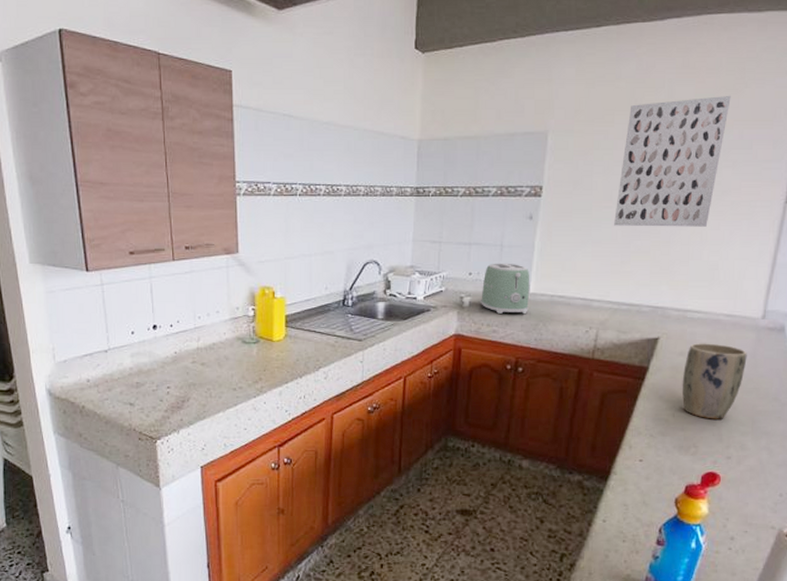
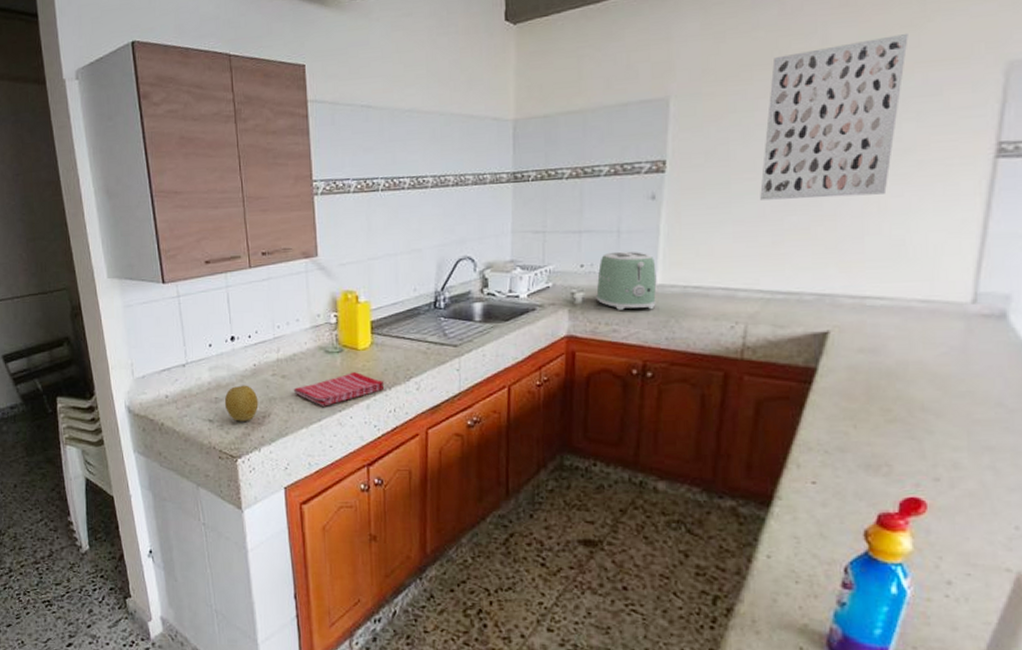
fruit: none [145,371,178,405] -> present [224,385,259,421]
dish towel: none [211,362,296,392] -> present [293,372,385,407]
plant pot: present [681,343,747,419] -> none [864,336,954,431]

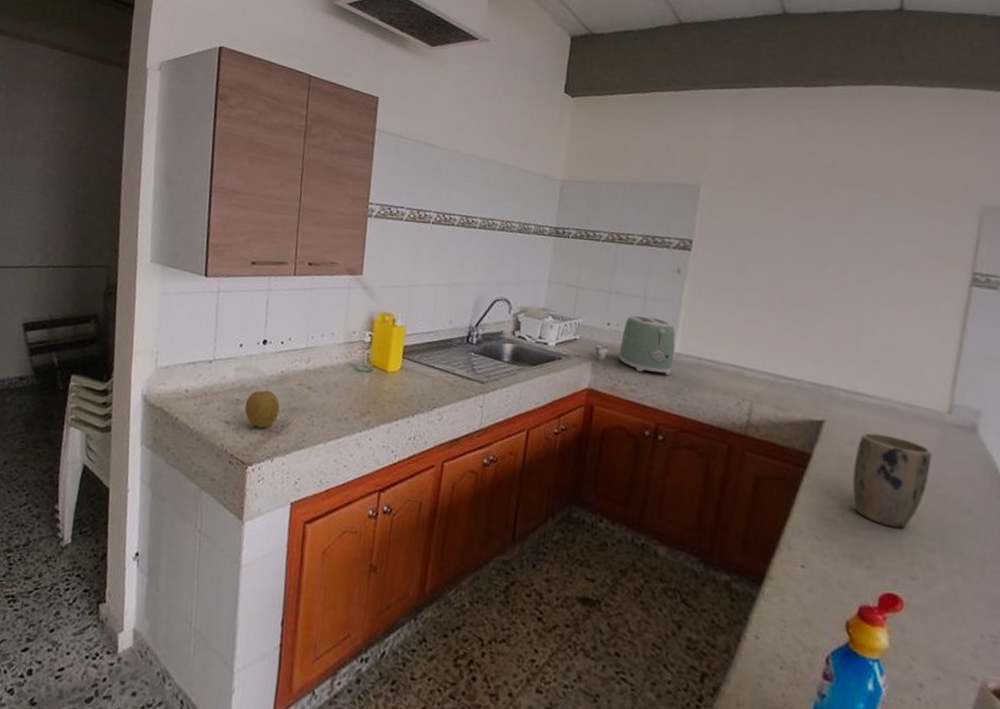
dish towel: present [293,372,385,407] -> none [316,393,408,425]
wall art: present [760,33,908,200] -> none [772,166,903,302]
plant pot: none [864,336,954,431] -> present [852,432,932,529]

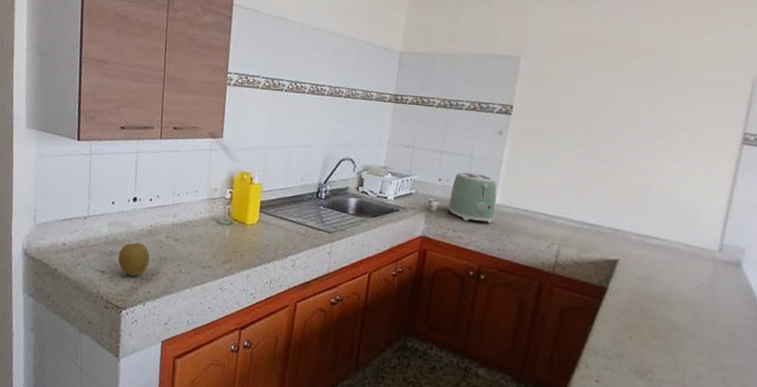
plant pot: present [852,432,932,529] -> none [639,269,704,347]

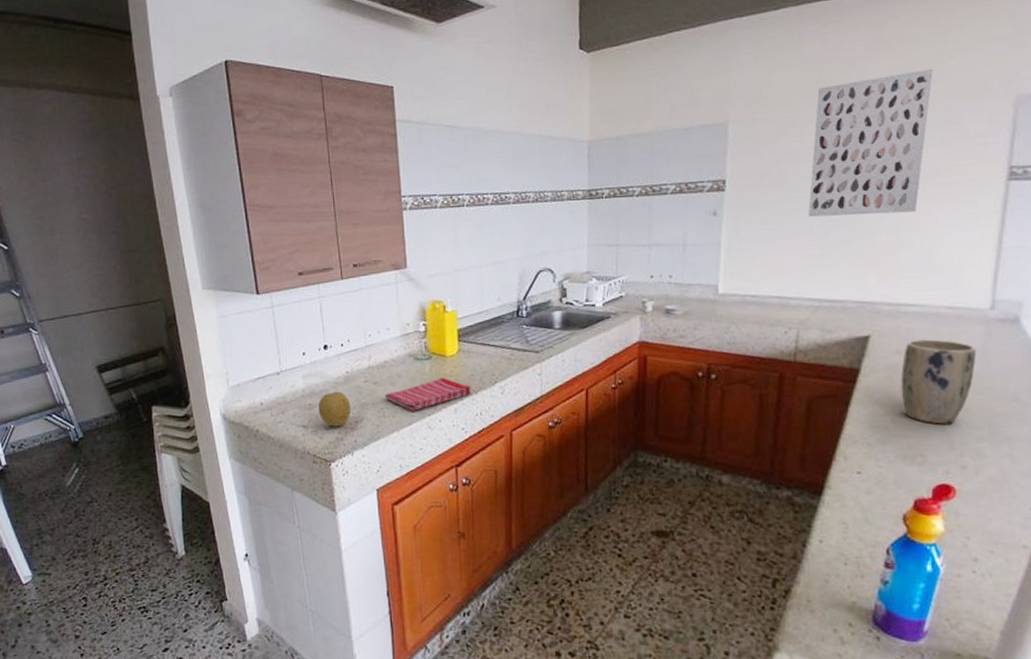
dish towel: none [183,244,265,272] -> present [384,378,471,411]
toaster: present [448,172,497,224] -> none [665,263,719,317]
wall art: none [579,40,691,159] -> present [808,68,933,217]
plant pot: none [639,269,704,347] -> present [900,339,976,424]

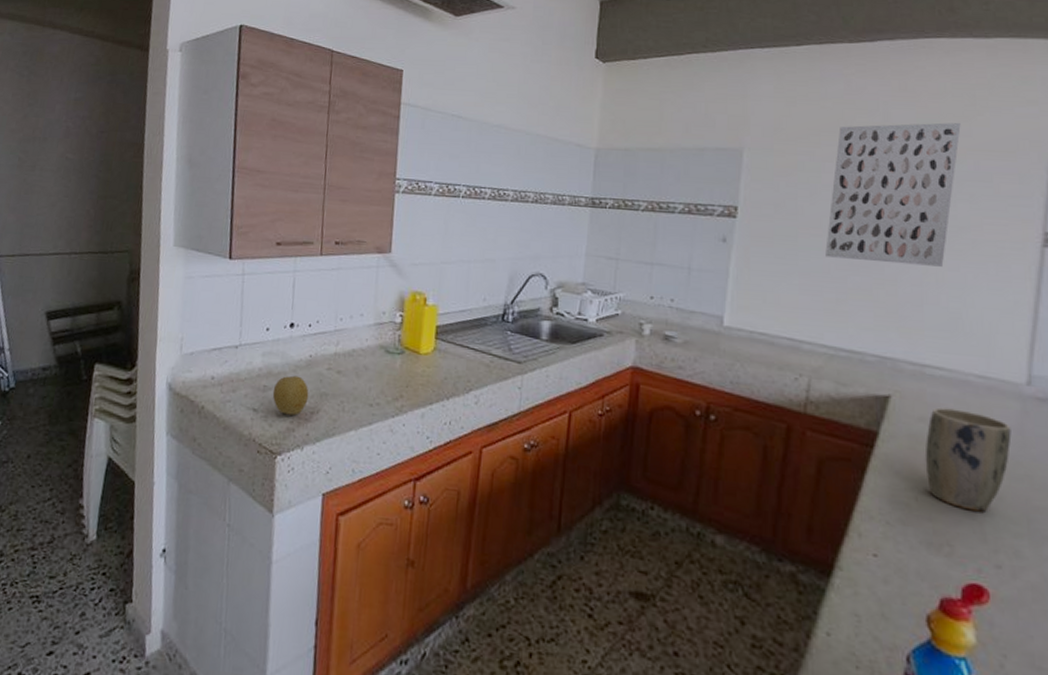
dish towel: present [384,378,471,411] -> none [347,376,443,410]

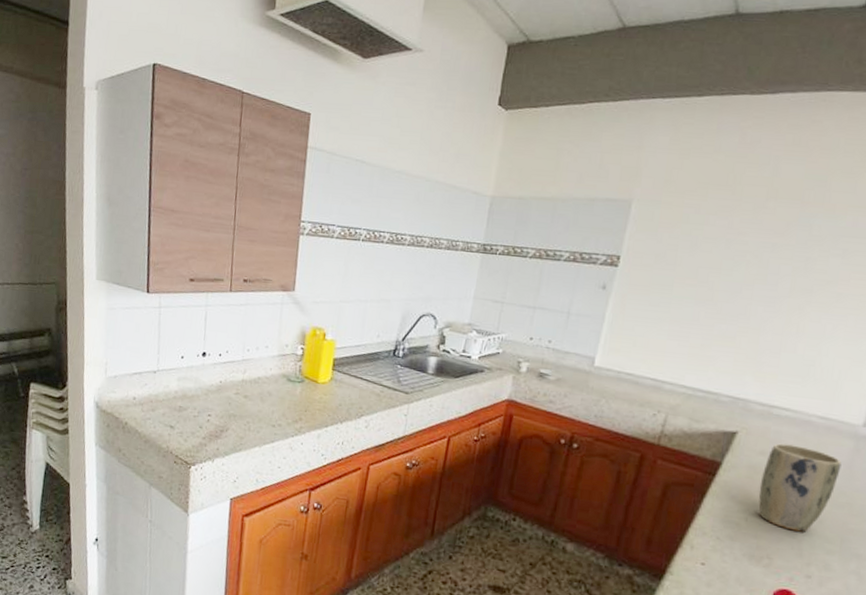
fruit: present [272,375,309,416] -> none [187,398,219,433]
wall art: present [825,122,961,267] -> none [697,178,847,318]

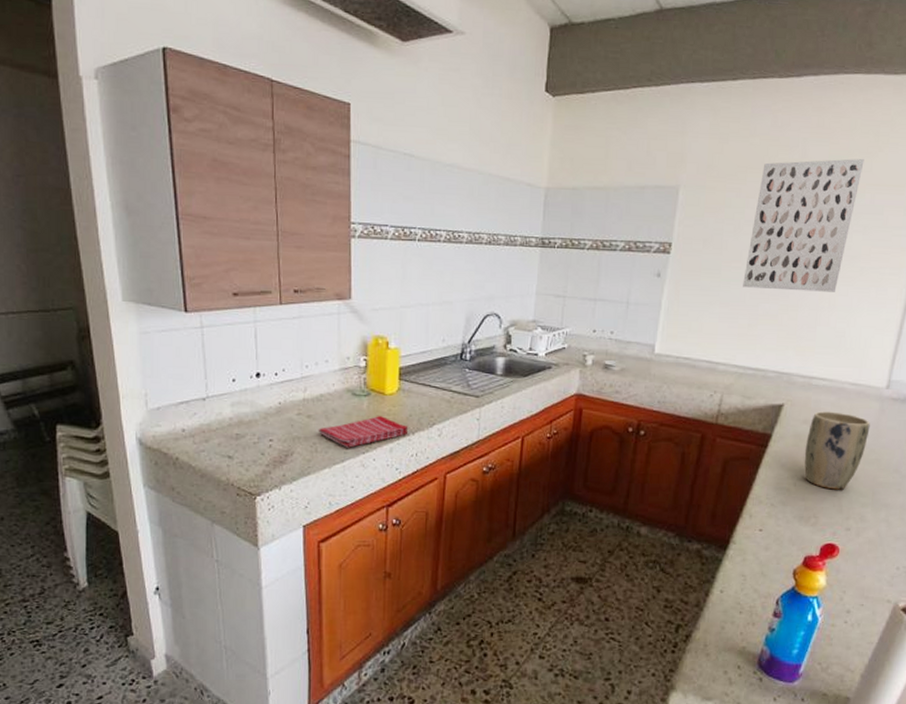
dish towel: none [252,402,337,430] -> present [318,416,409,448]
wall art: none [697,178,847,318] -> present [743,158,864,292]

